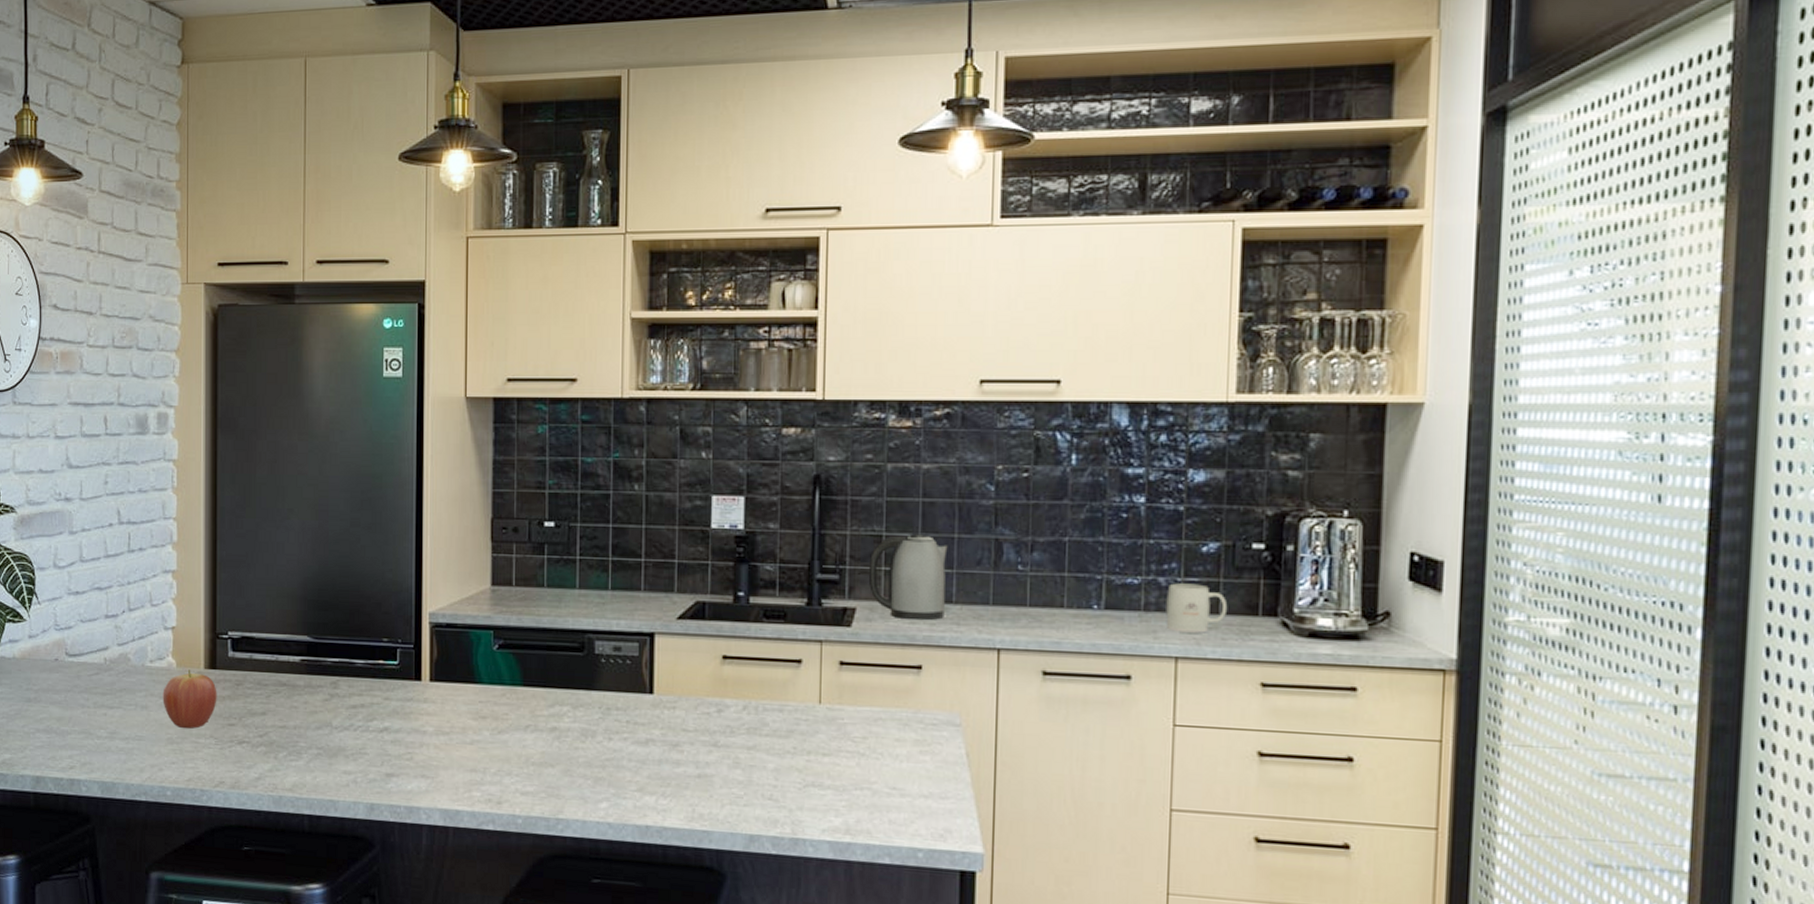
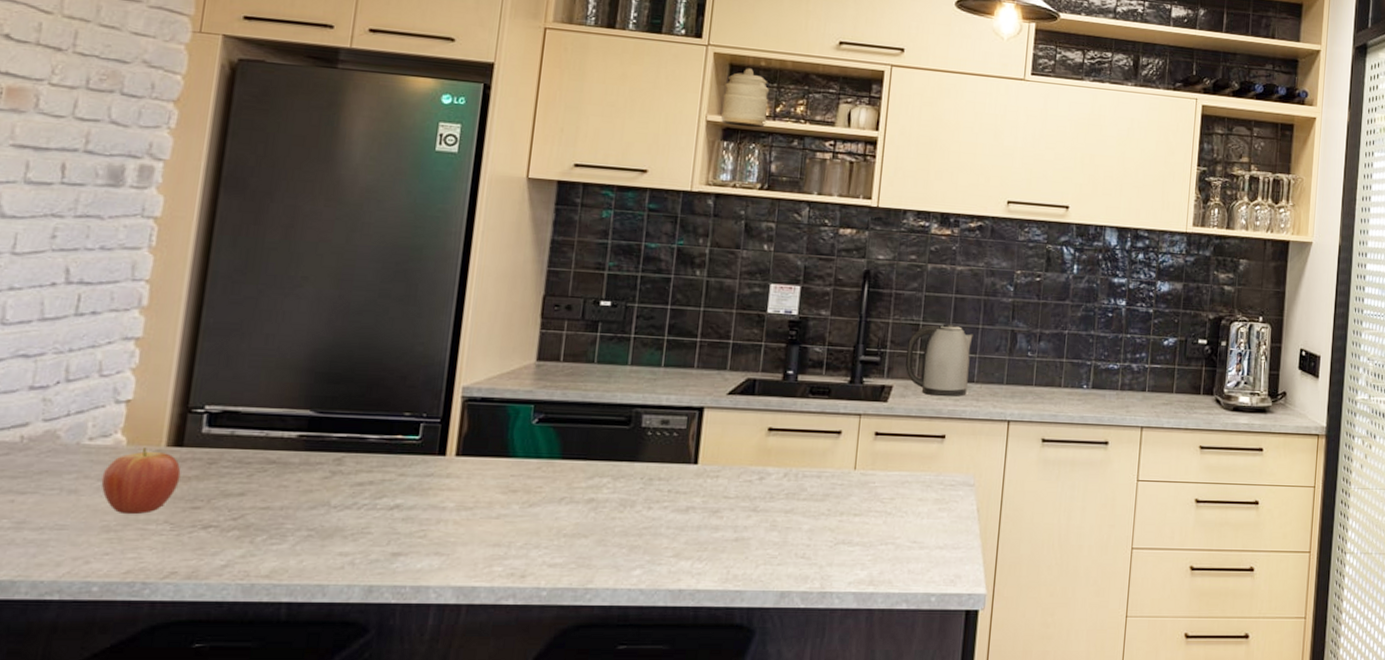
jar: none [644,253,695,321] -> present [720,68,770,128]
mug: present [1165,583,1228,633] -> none [1135,368,1180,408]

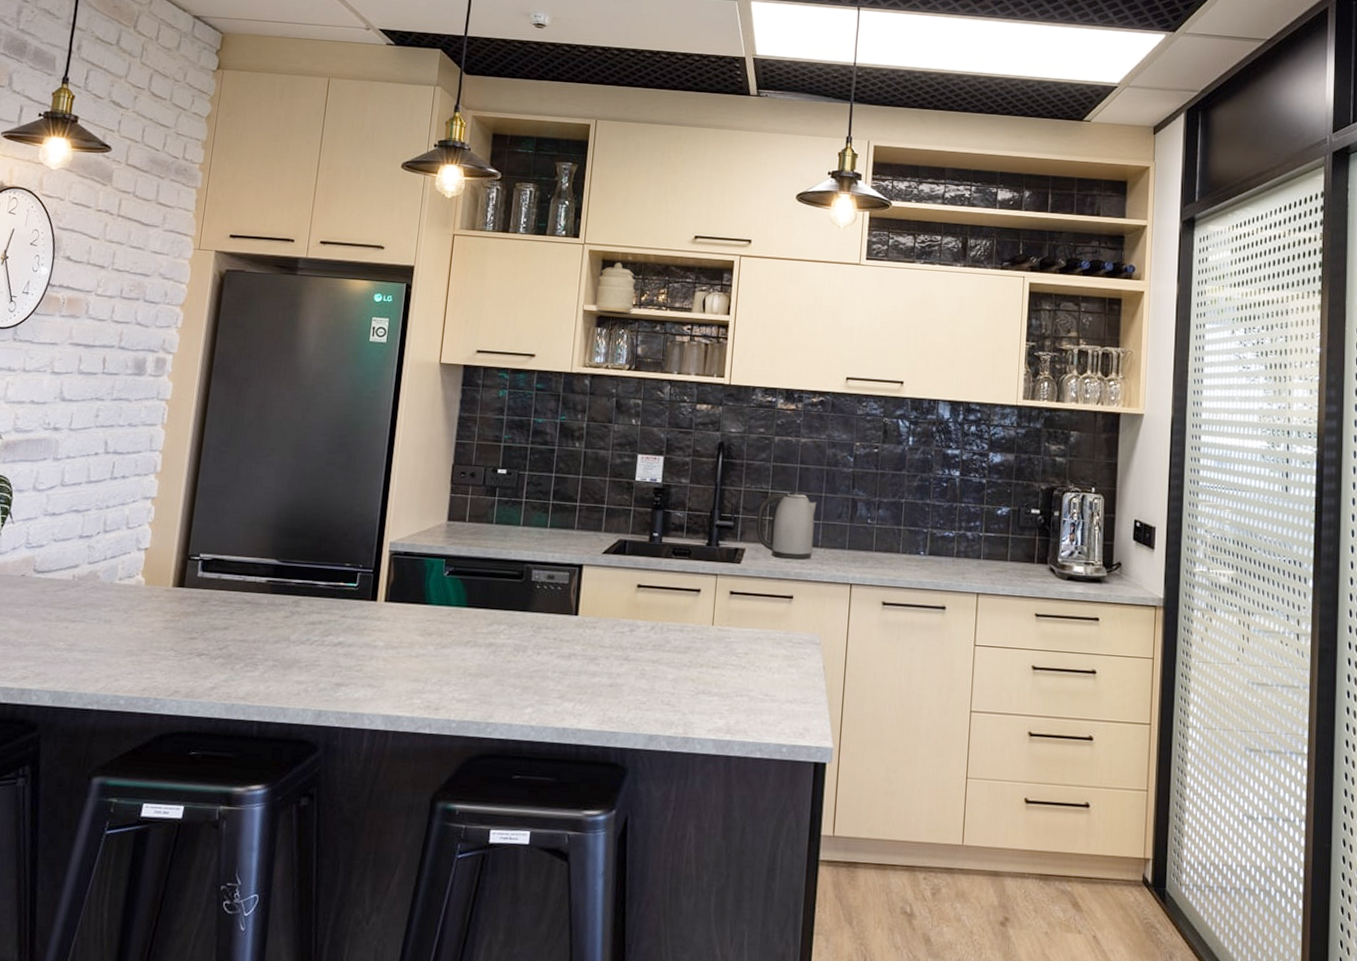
fruit: present [101,447,181,515] -> none [127,587,183,643]

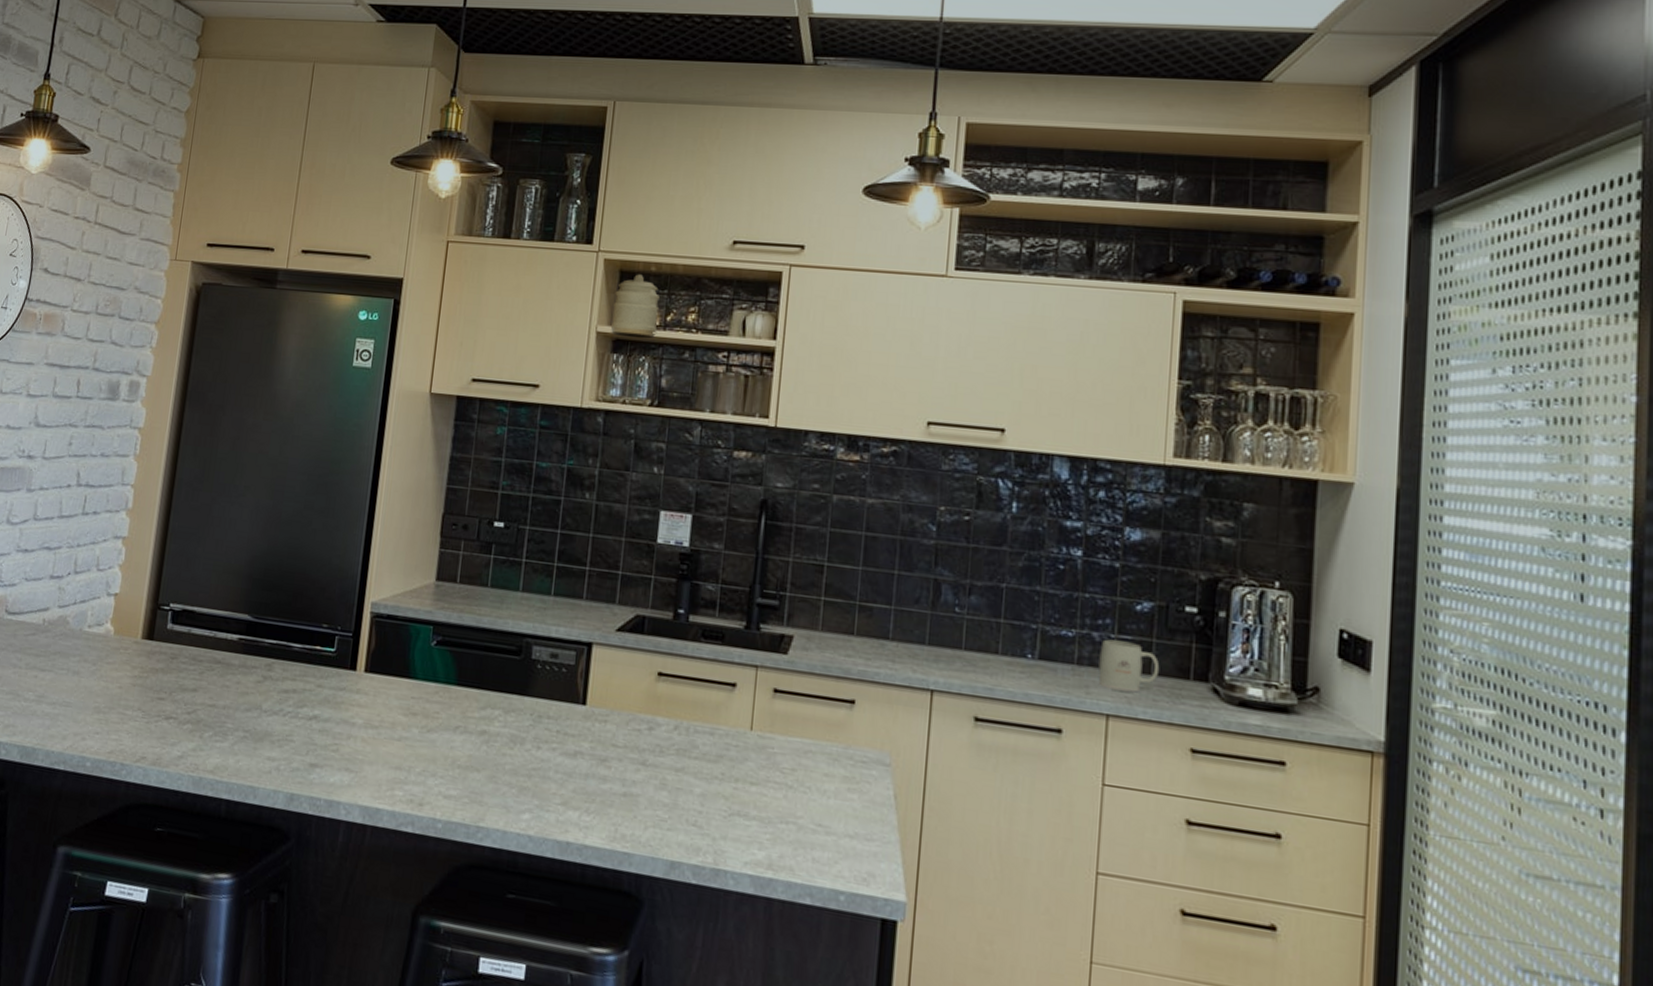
kettle: present [756,491,817,561] -> none [808,565,888,656]
mug: none [971,537,1014,575] -> present [1098,639,1160,693]

